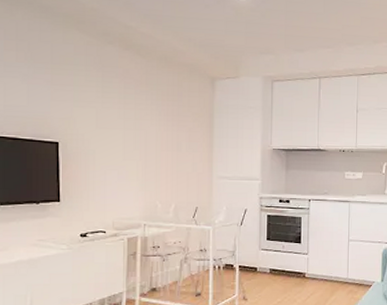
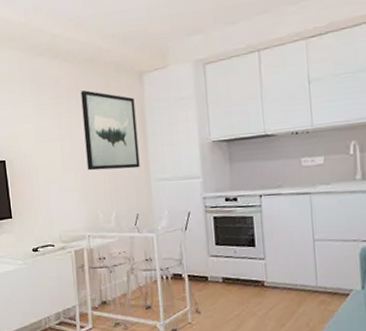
wall art: none [150,85,205,165] -> present [80,90,140,171]

